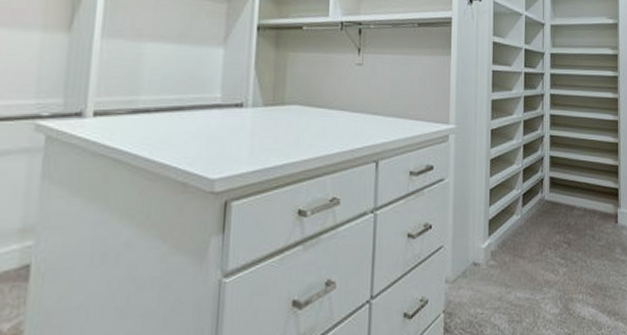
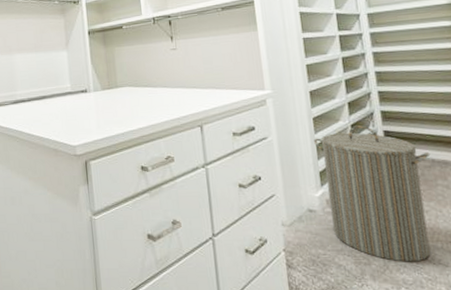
laundry hamper: none [488,170,584,318] -> present [314,125,431,262]

